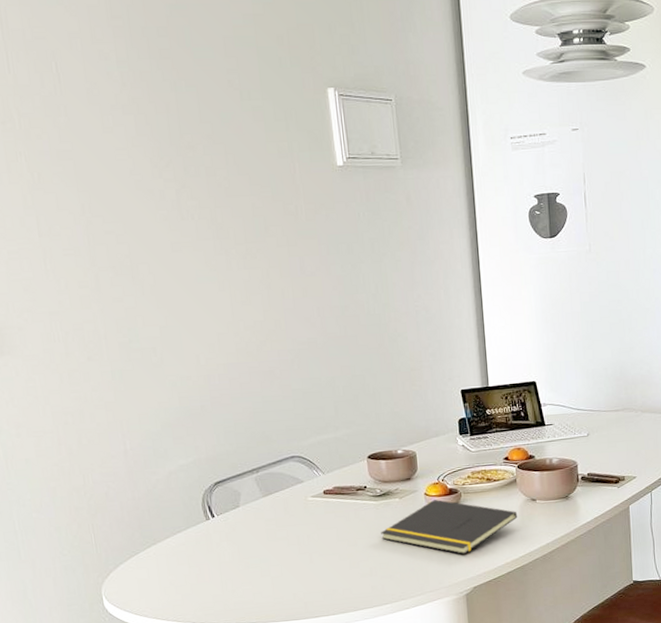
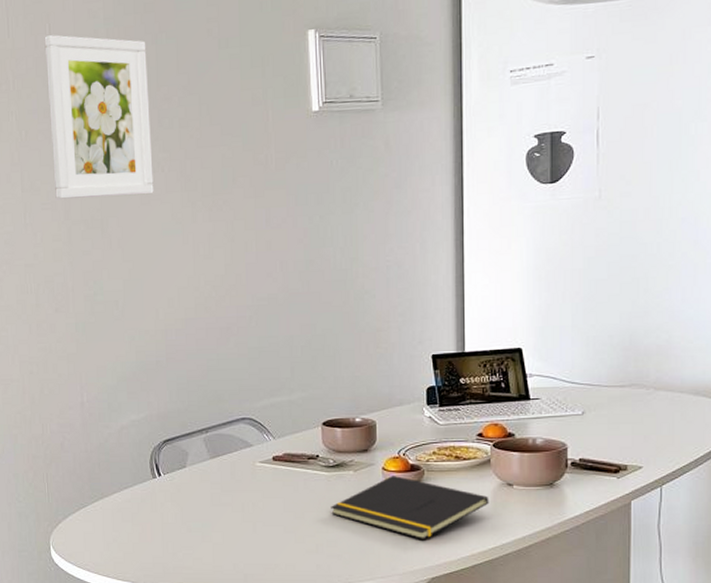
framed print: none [51,73,185,245] -> present [44,34,154,199]

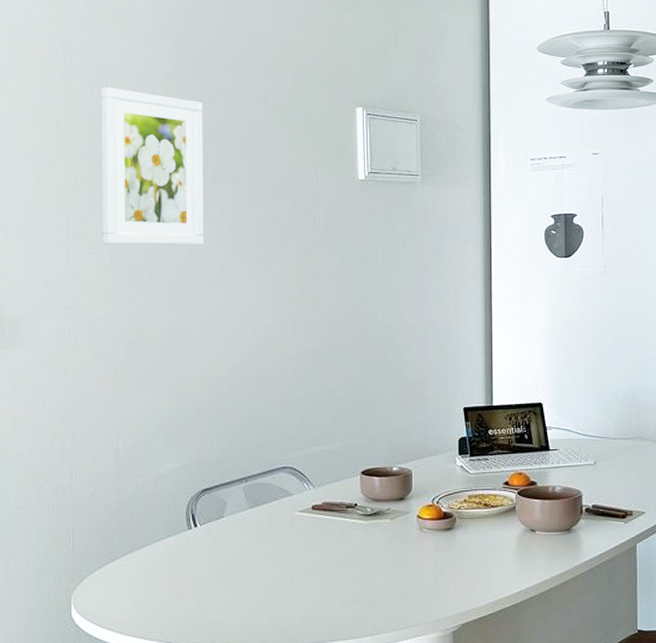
notepad: present [331,475,489,539] -> none [368,522,515,586]

